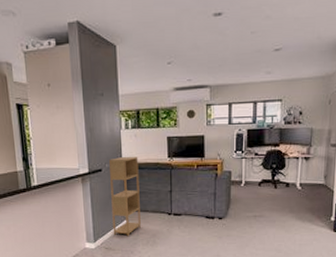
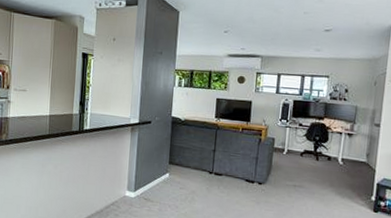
shelving unit: present [109,156,141,237] -> none [154,111,187,190]

